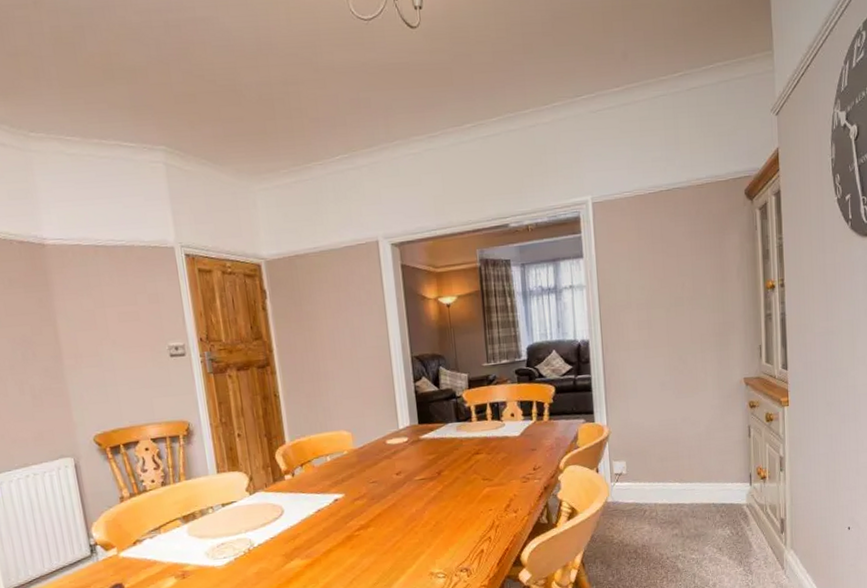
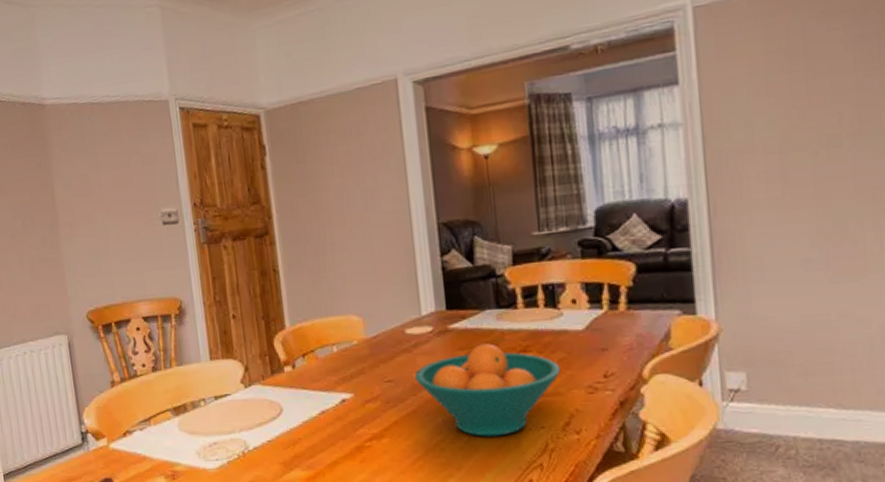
fruit bowl: none [394,449,503,521] -> present [415,343,560,437]

